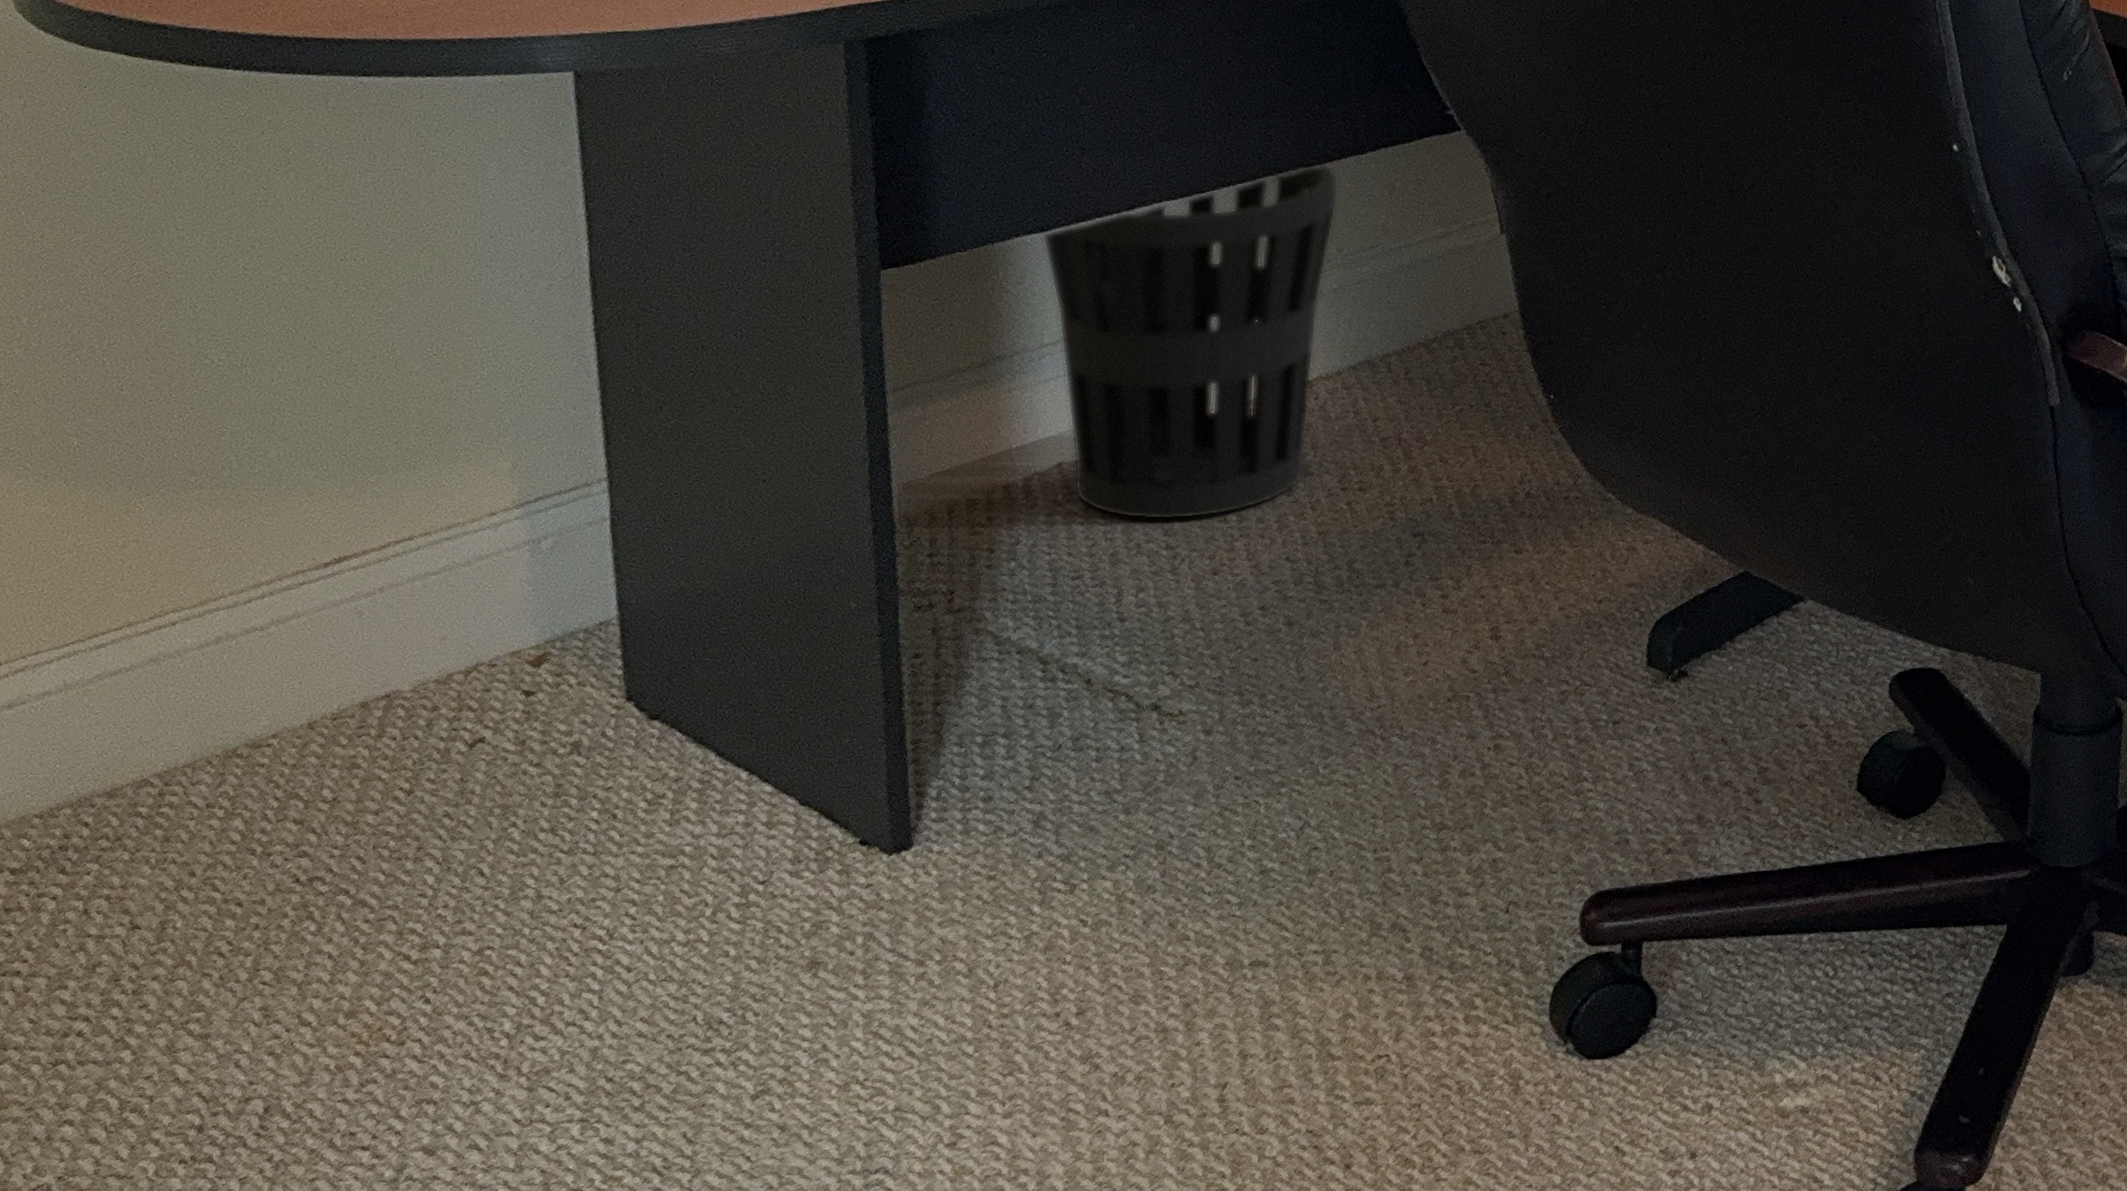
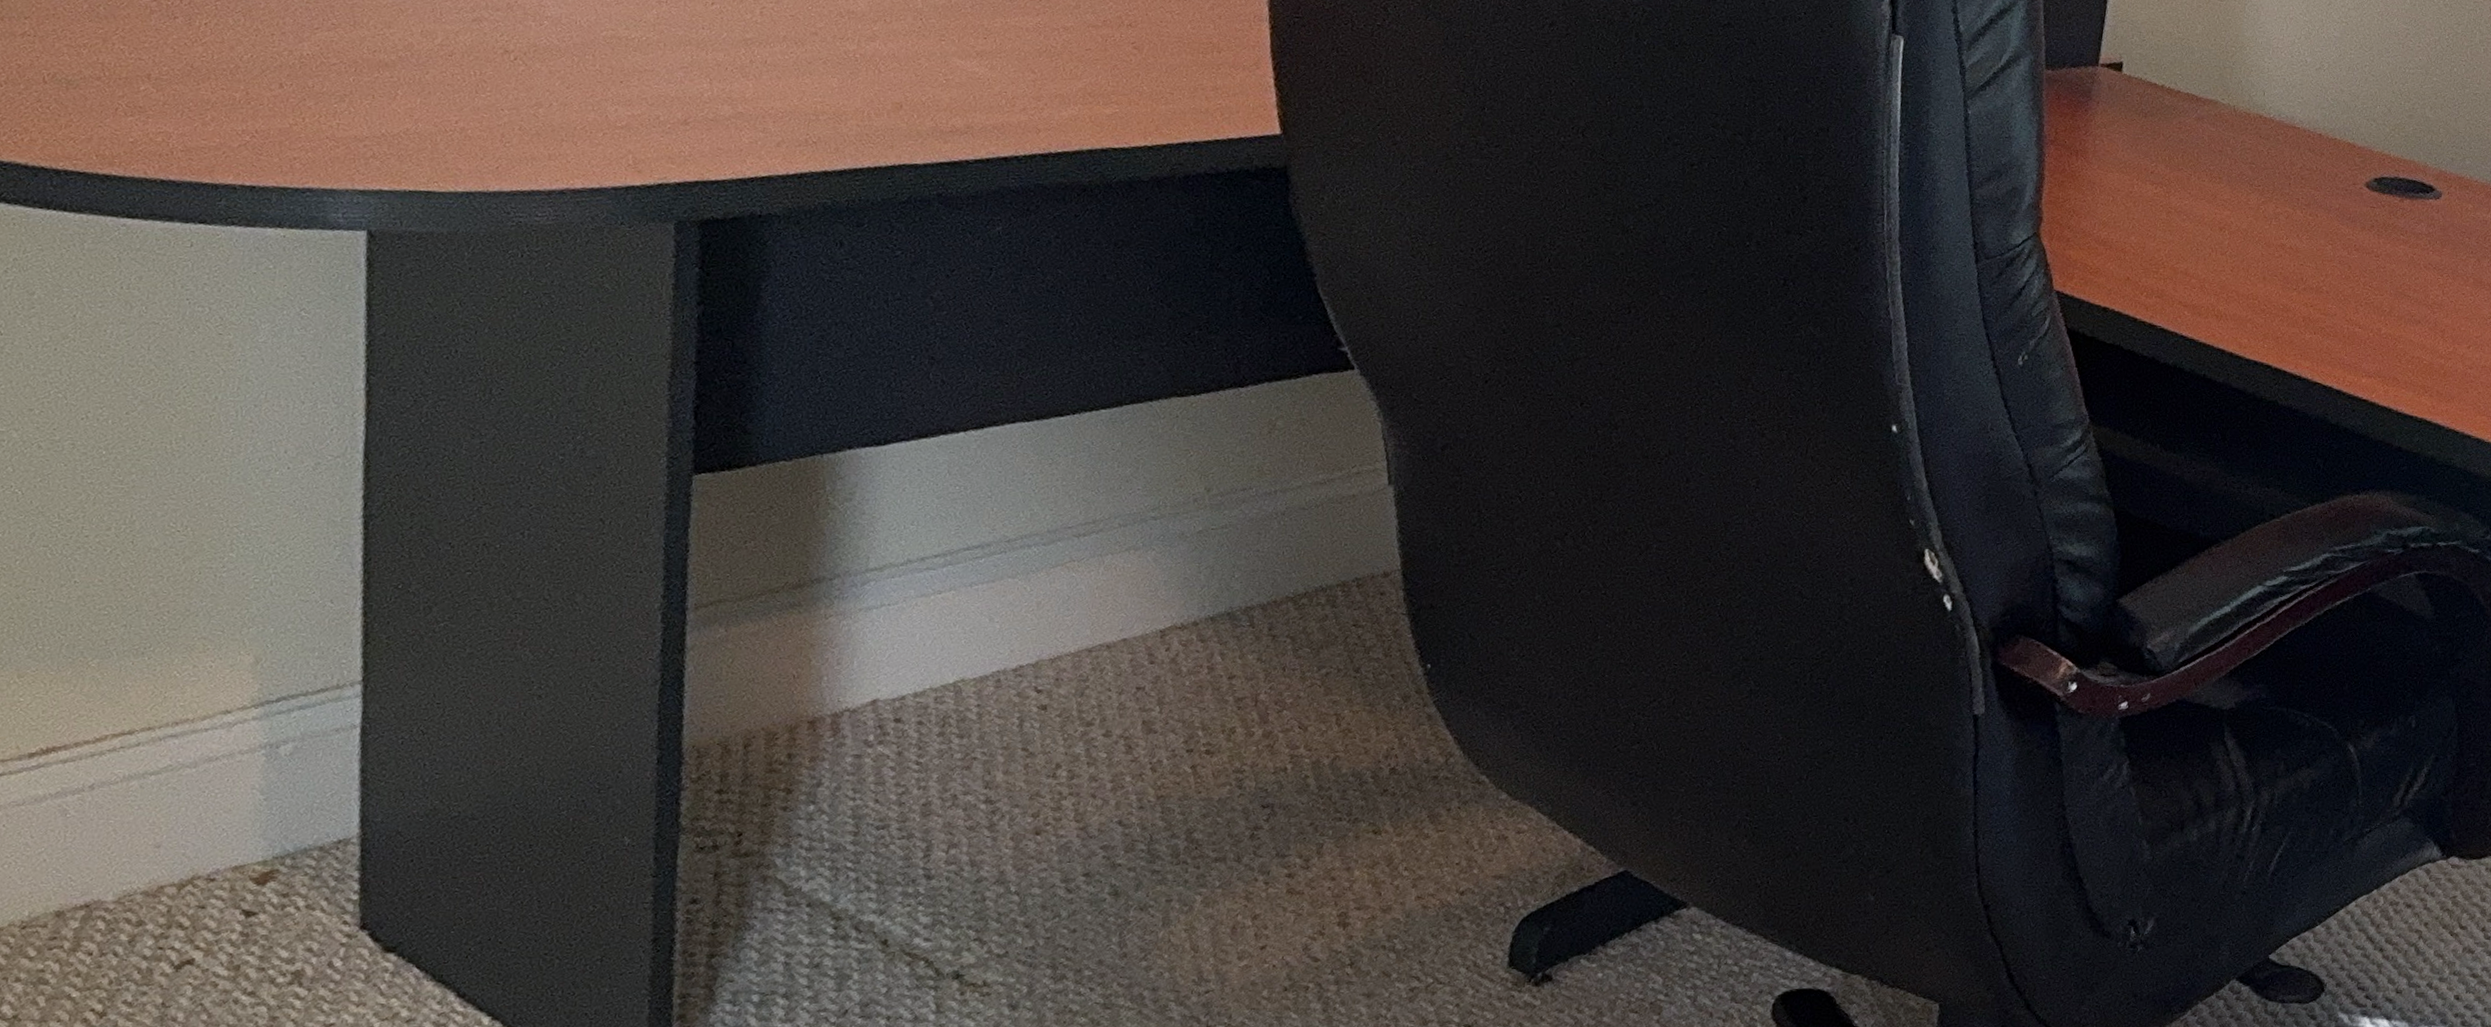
wastebasket: present [1042,164,1339,520] -> none [877,394,1214,772]

